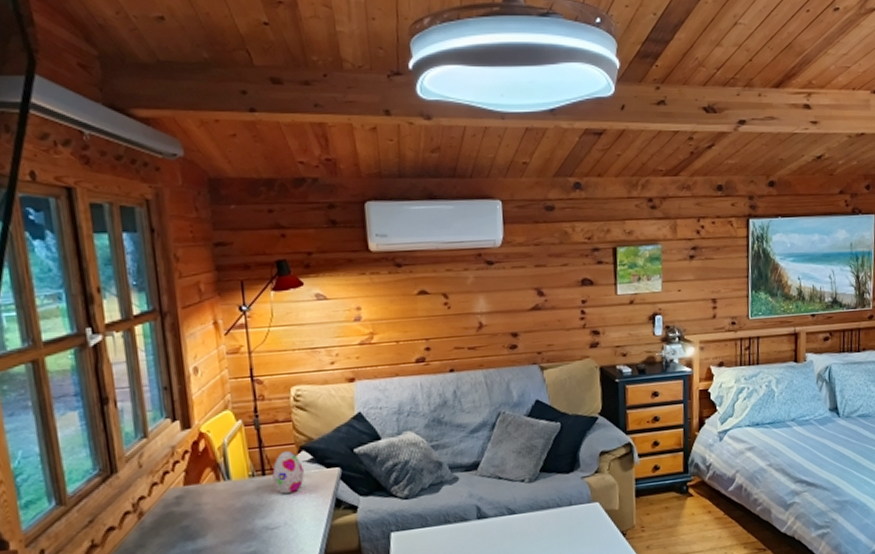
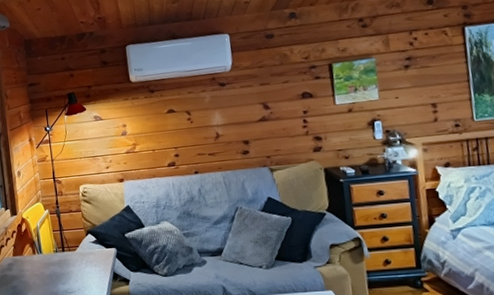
decorative egg: present [272,451,304,494] -> none [69,234,91,266]

